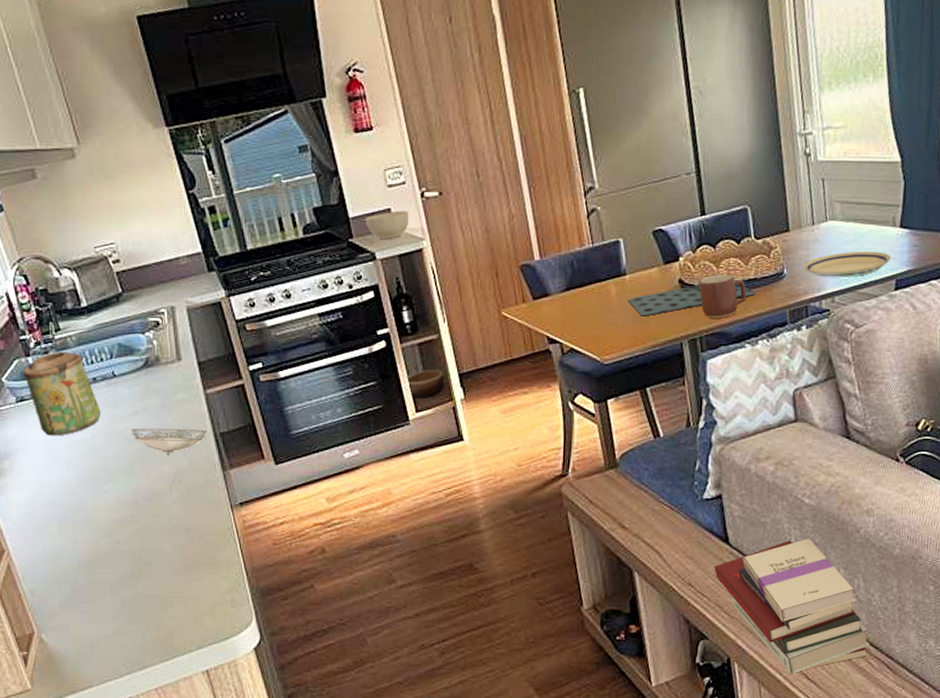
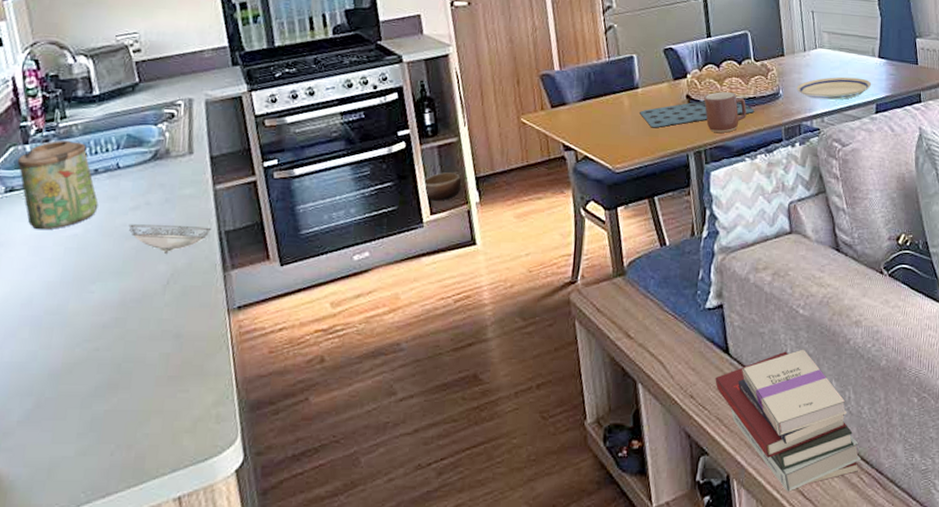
bowl: present [365,210,408,240] -> none [395,17,437,44]

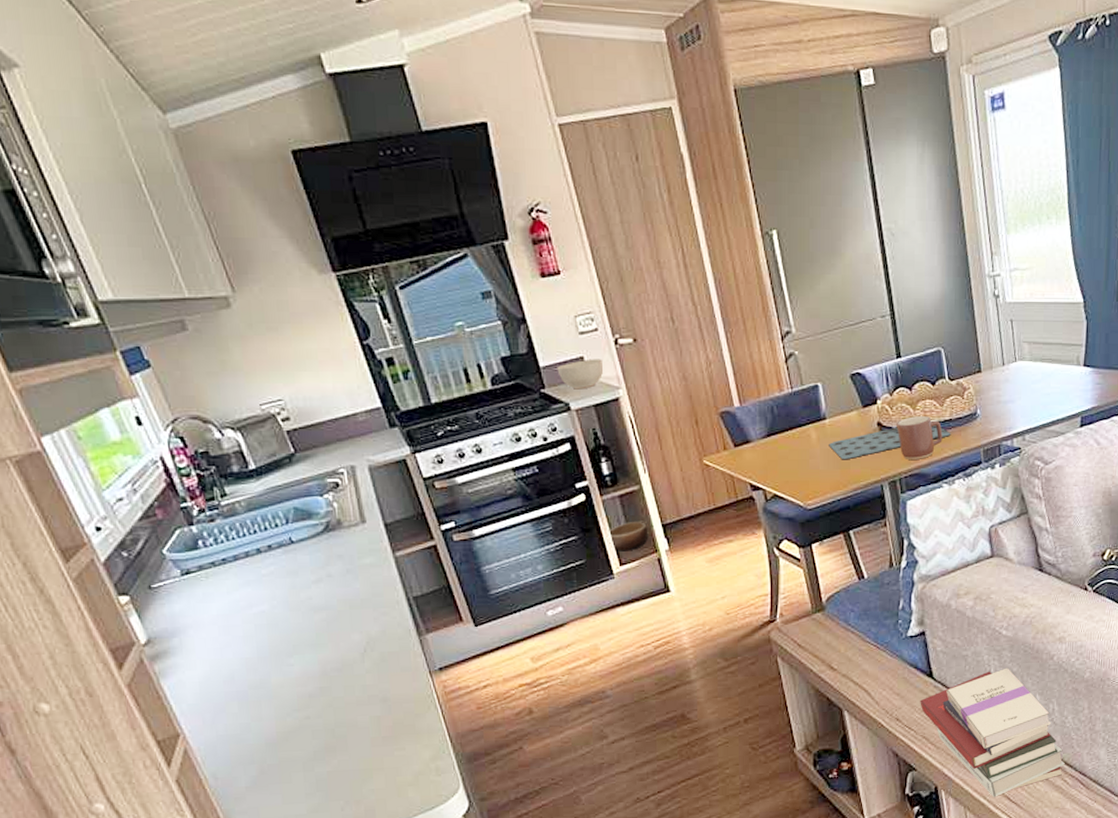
canister: present [17,139,99,230] -> none [186,518,280,610]
dish: present [128,224,212,254] -> none [314,594,400,623]
bowl: none [395,17,437,44] -> present [557,359,603,390]
plate: present [796,76,872,101] -> none [995,390,1077,417]

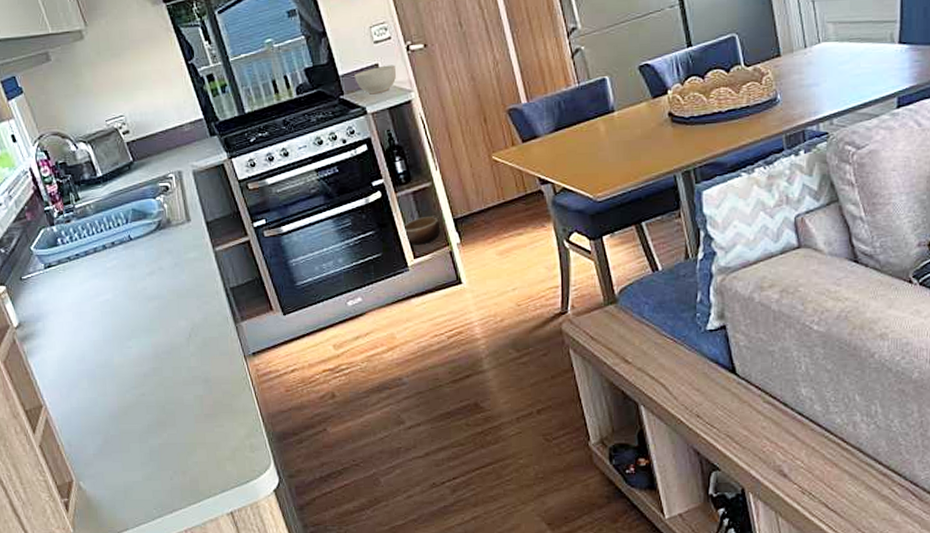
placemat: present [829,425,950,460] -> none [618,113,748,152]
mug: present [896,415,943,461] -> none [689,103,740,150]
books: present [920,668,1065,798] -> none [722,365,892,504]

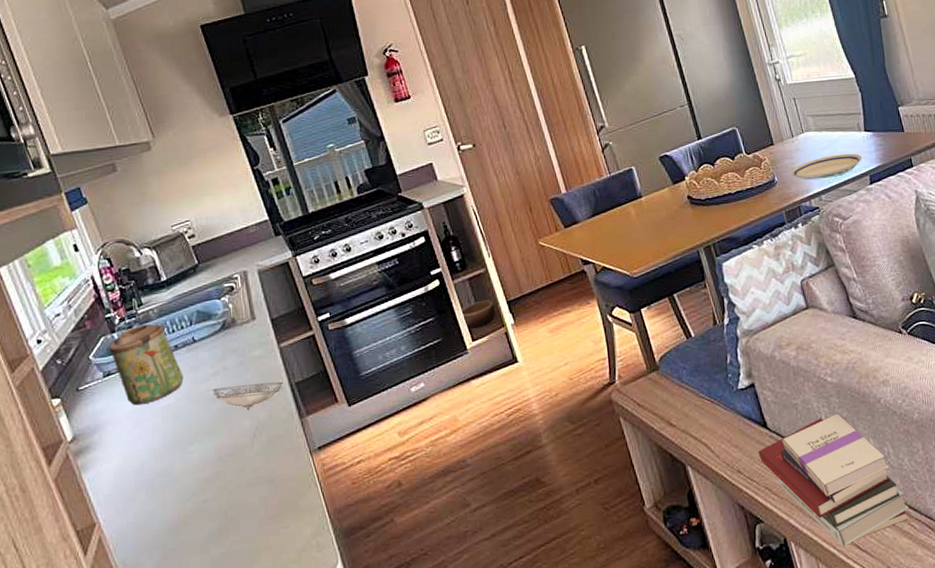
canister: none [48,219,121,298] -> present [108,323,184,406]
dish: none [148,285,219,311] -> present [212,381,284,410]
bowl: present [354,65,396,95] -> none [411,163,449,191]
books: none [722,365,892,504] -> present [758,413,909,547]
plate: none [798,70,891,101] -> present [790,153,863,181]

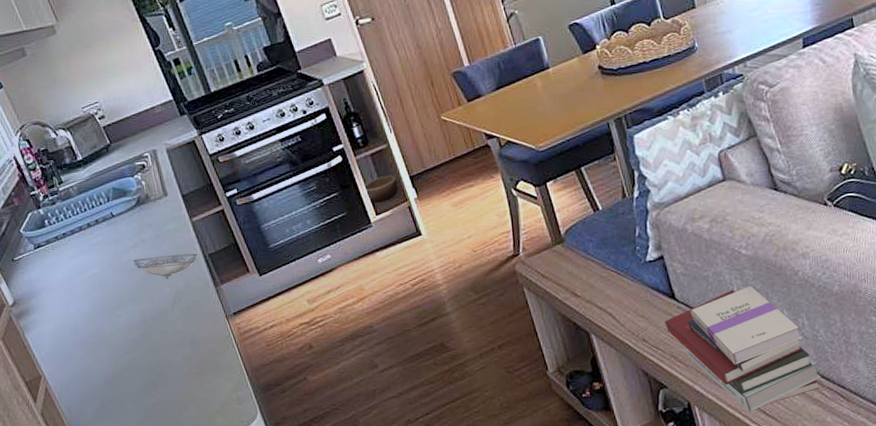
canister: present [108,323,184,406] -> none [36,200,106,275]
plate: present [790,153,863,181] -> none [713,14,796,46]

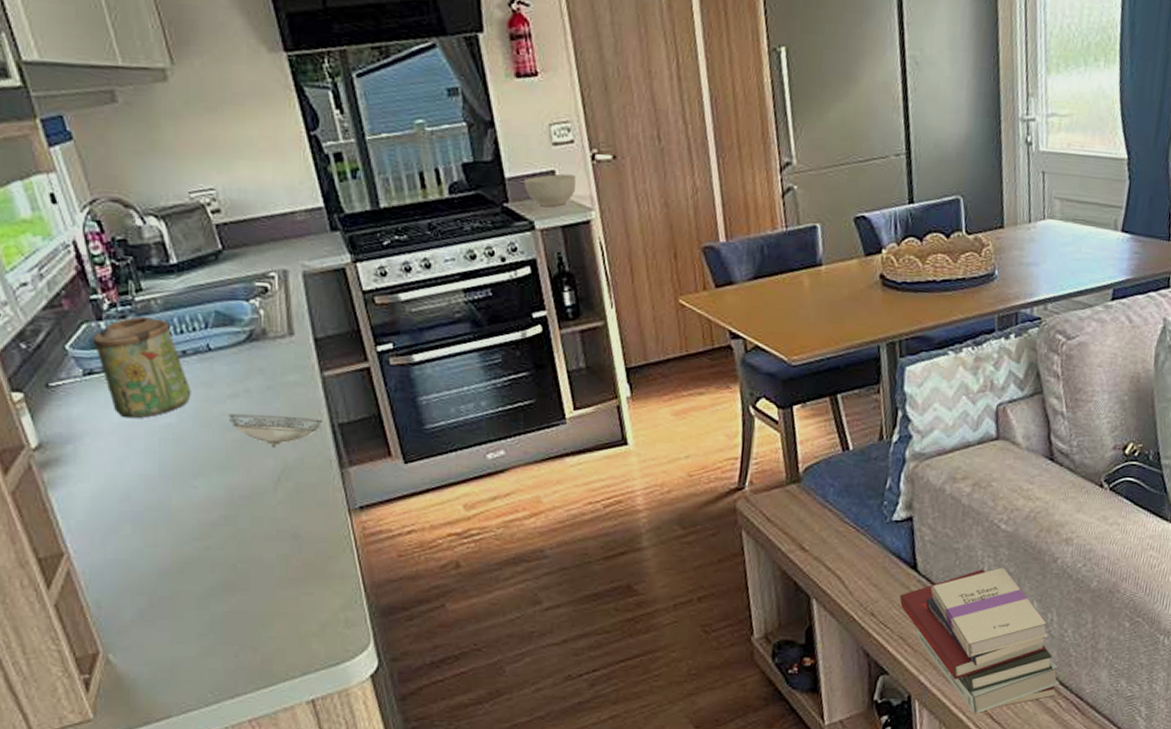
canister: none [36,200,106,275] -> present [92,316,191,419]
bowl: none [309,38,348,68] -> present [524,173,576,207]
bowl: present [364,174,399,203] -> none [564,360,610,395]

